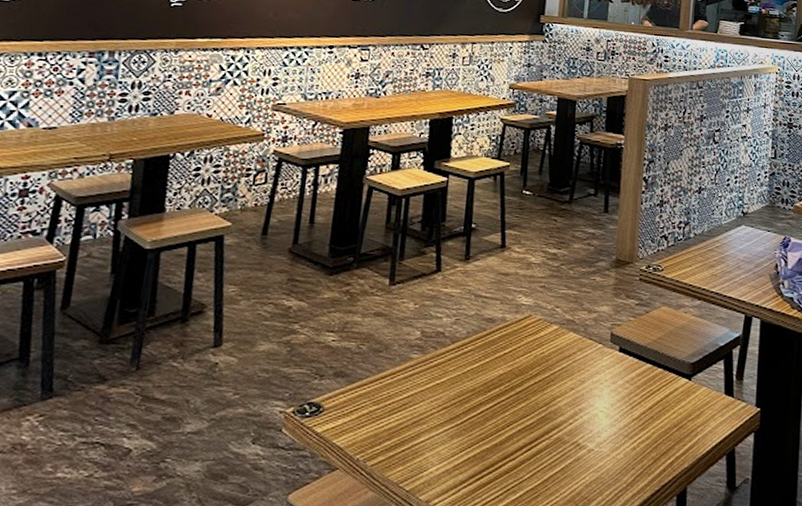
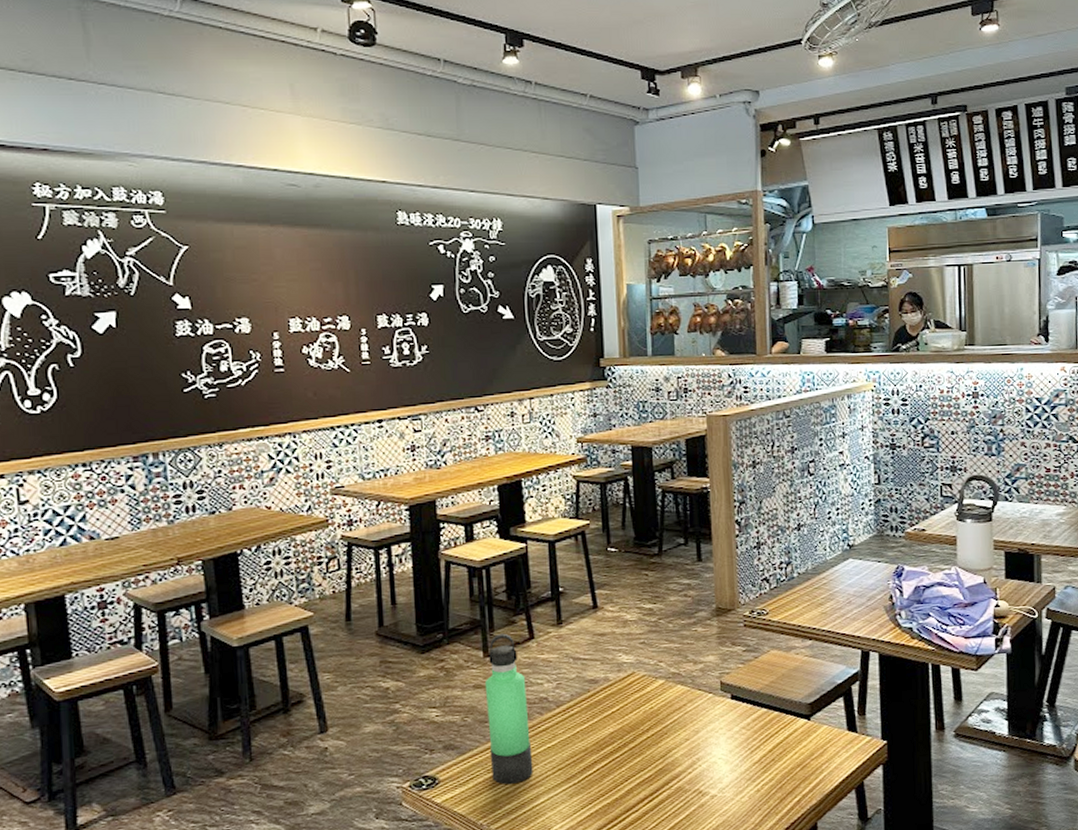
thermos bottle: none [377,263,426,419] -> present [484,633,533,785]

